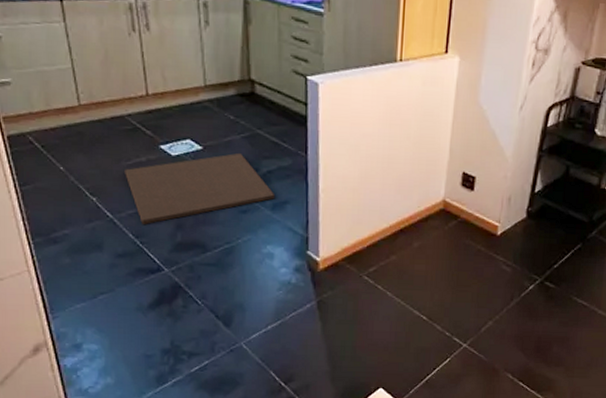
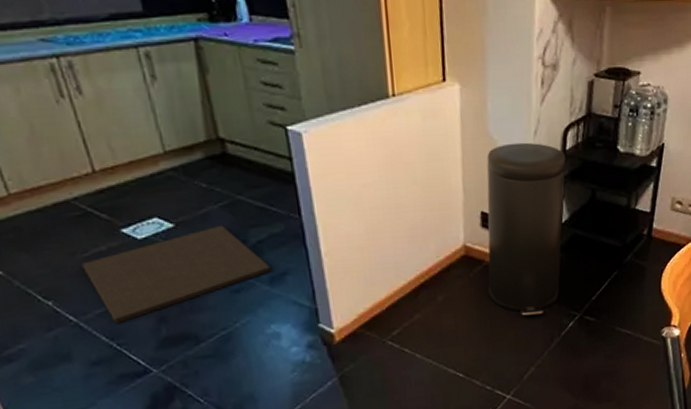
pedal bin: none [460,114,547,274] -> present [486,142,567,316]

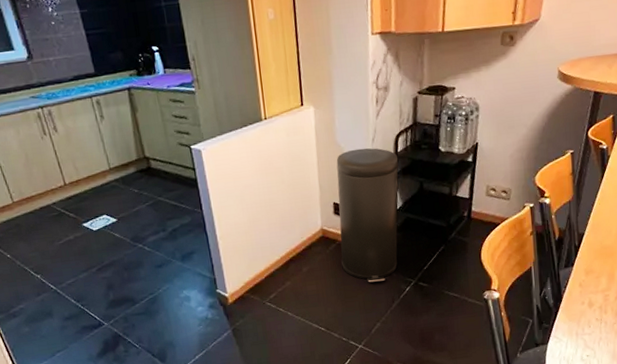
doormat: present [82,224,272,325] -> none [58,218,183,291]

